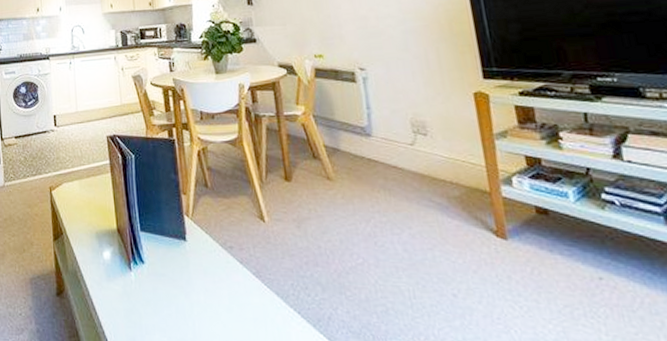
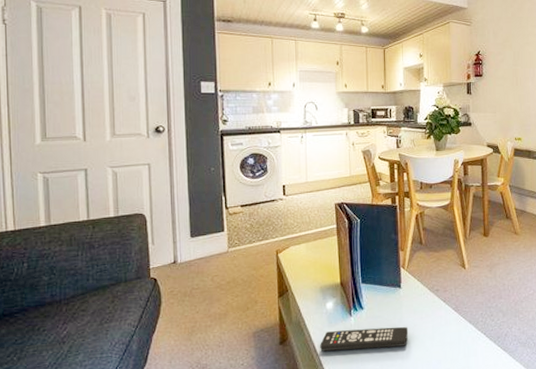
remote control: none [99,287,199,316] -> present [320,326,409,351]

